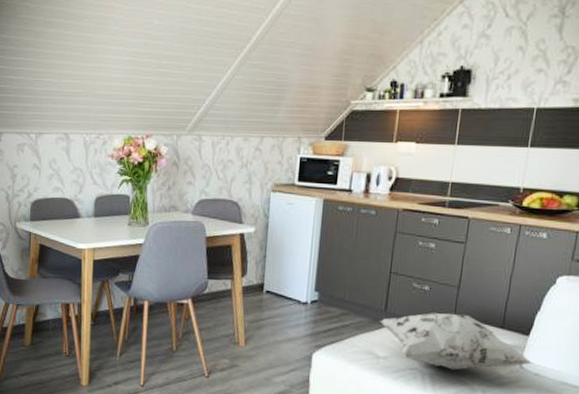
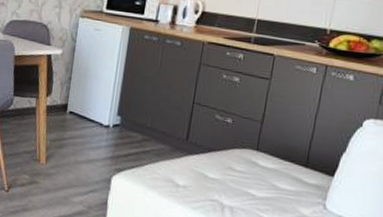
decorative pillow: present [379,313,534,370] -> none [180,145,338,207]

